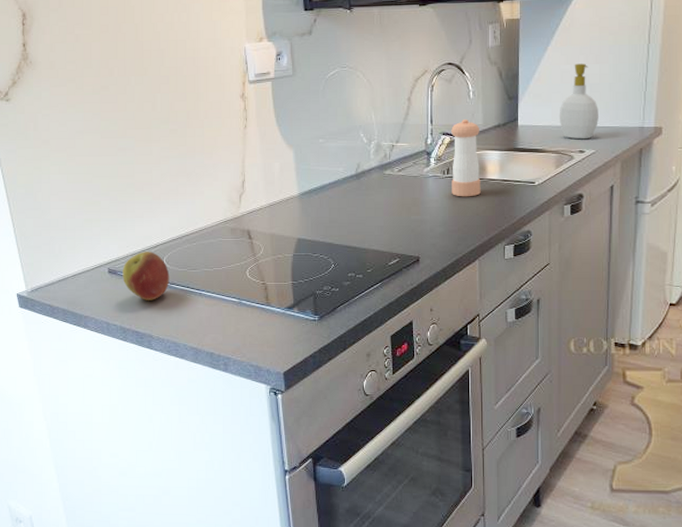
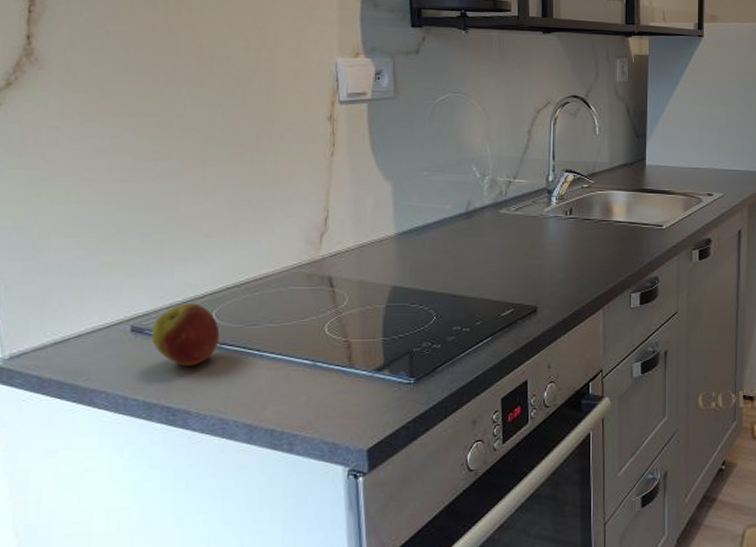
pepper shaker: present [451,118,481,197] -> none [574,155,606,240]
soap bottle: present [559,63,598,140] -> none [687,105,726,182]

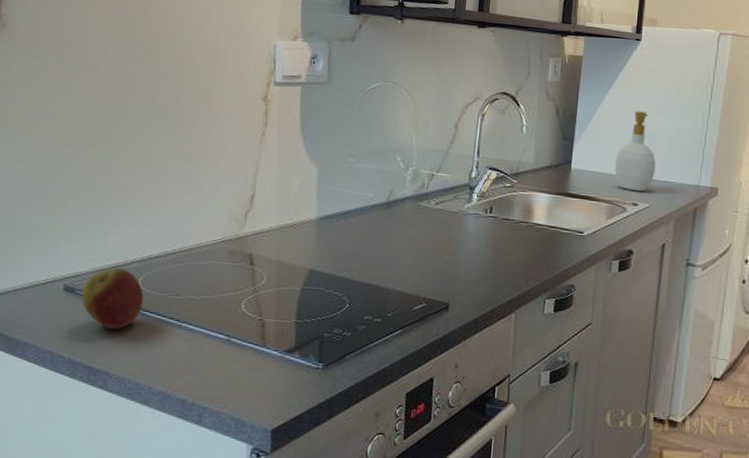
soap bottle: none [687,105,726,182] -> present [614,111,656,192]

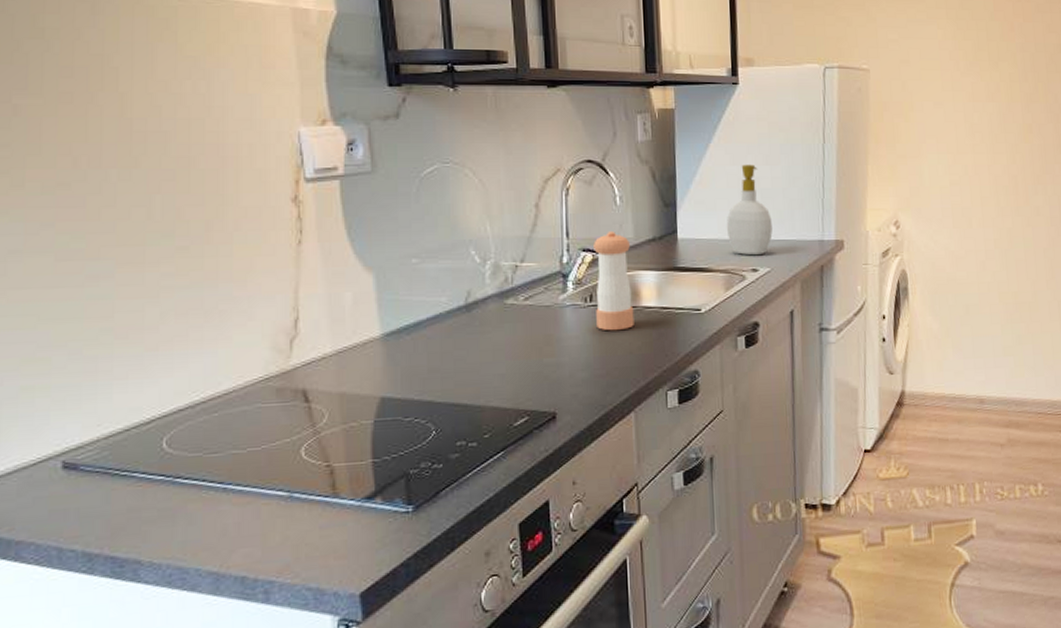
apple: present [81,268,144,329] -> none [88,430,173,507]
pepper shaker: none [493,154,530,241] -> present [593,230,634,331]

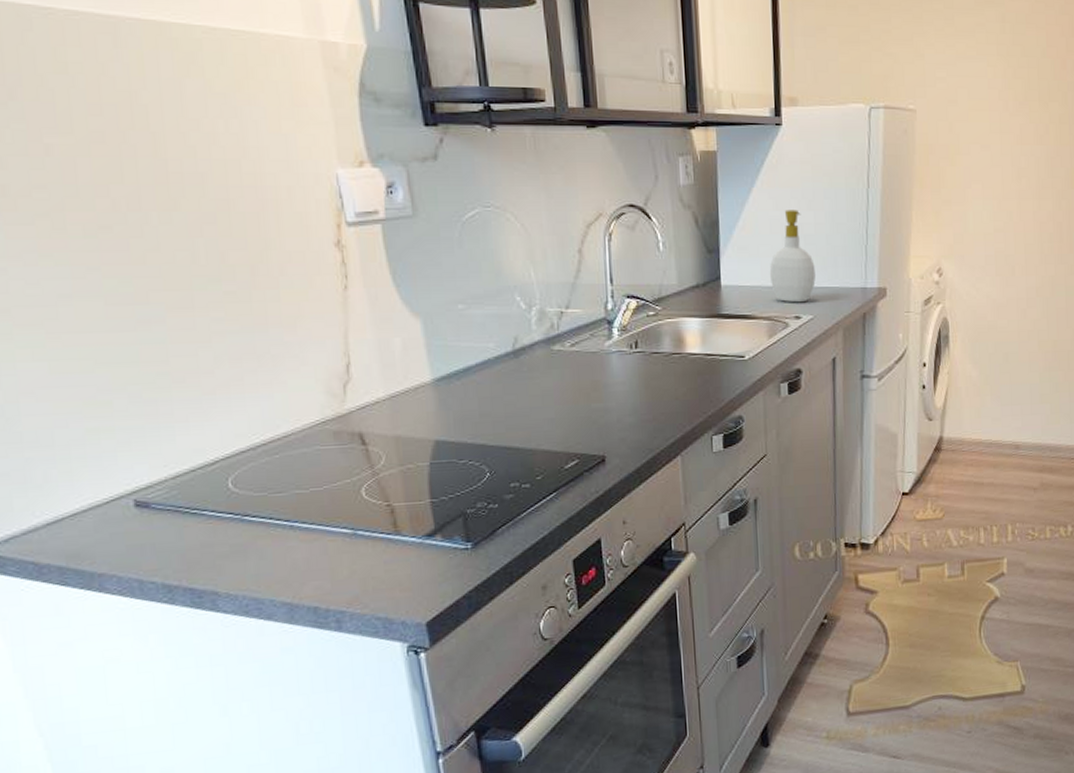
pepper shaker: present [593,230,634,331] -> none [637,277,679,377]

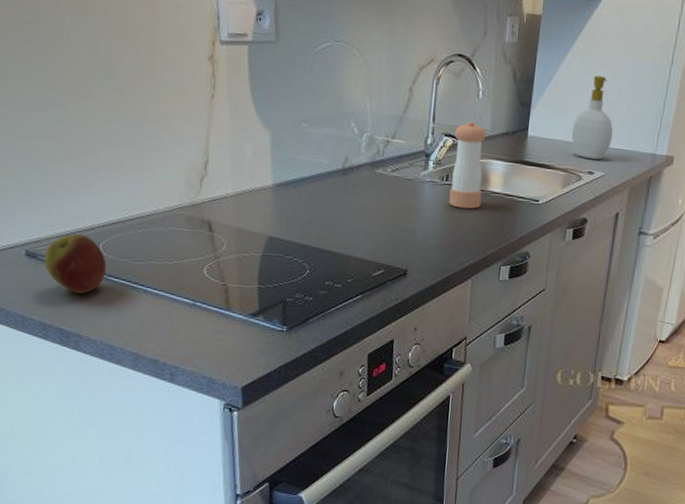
apple: none [159,471,241,543] -> present [44,234,107,294]
pepper shaker: none [637,277,679,377] -> present [449,120,486,209]

